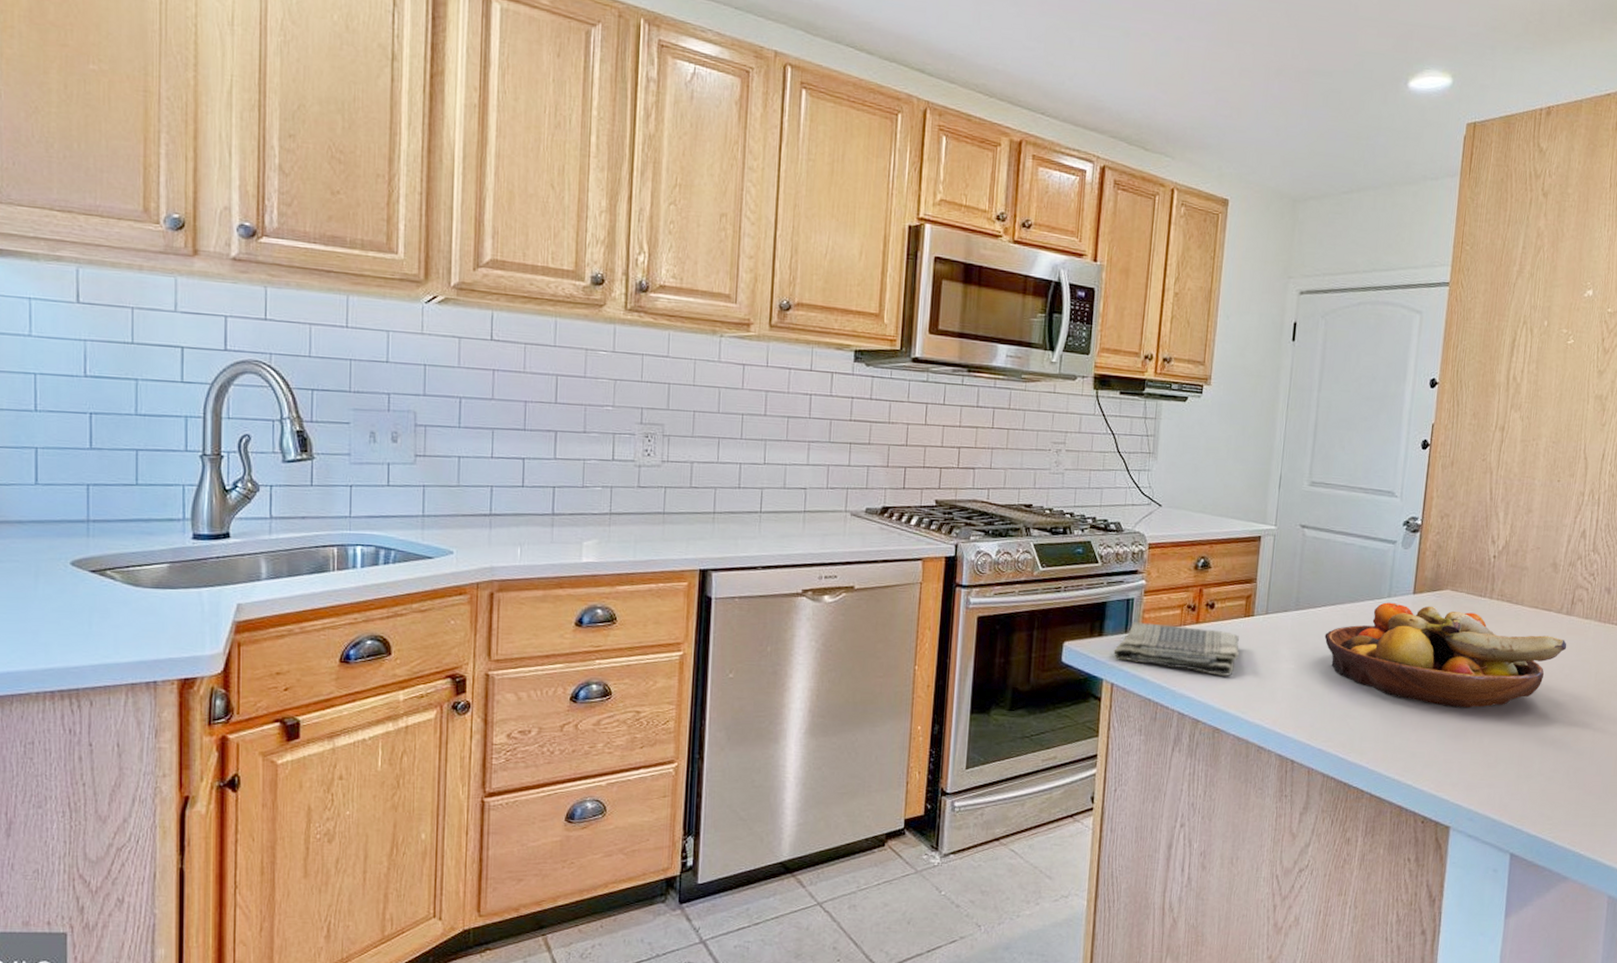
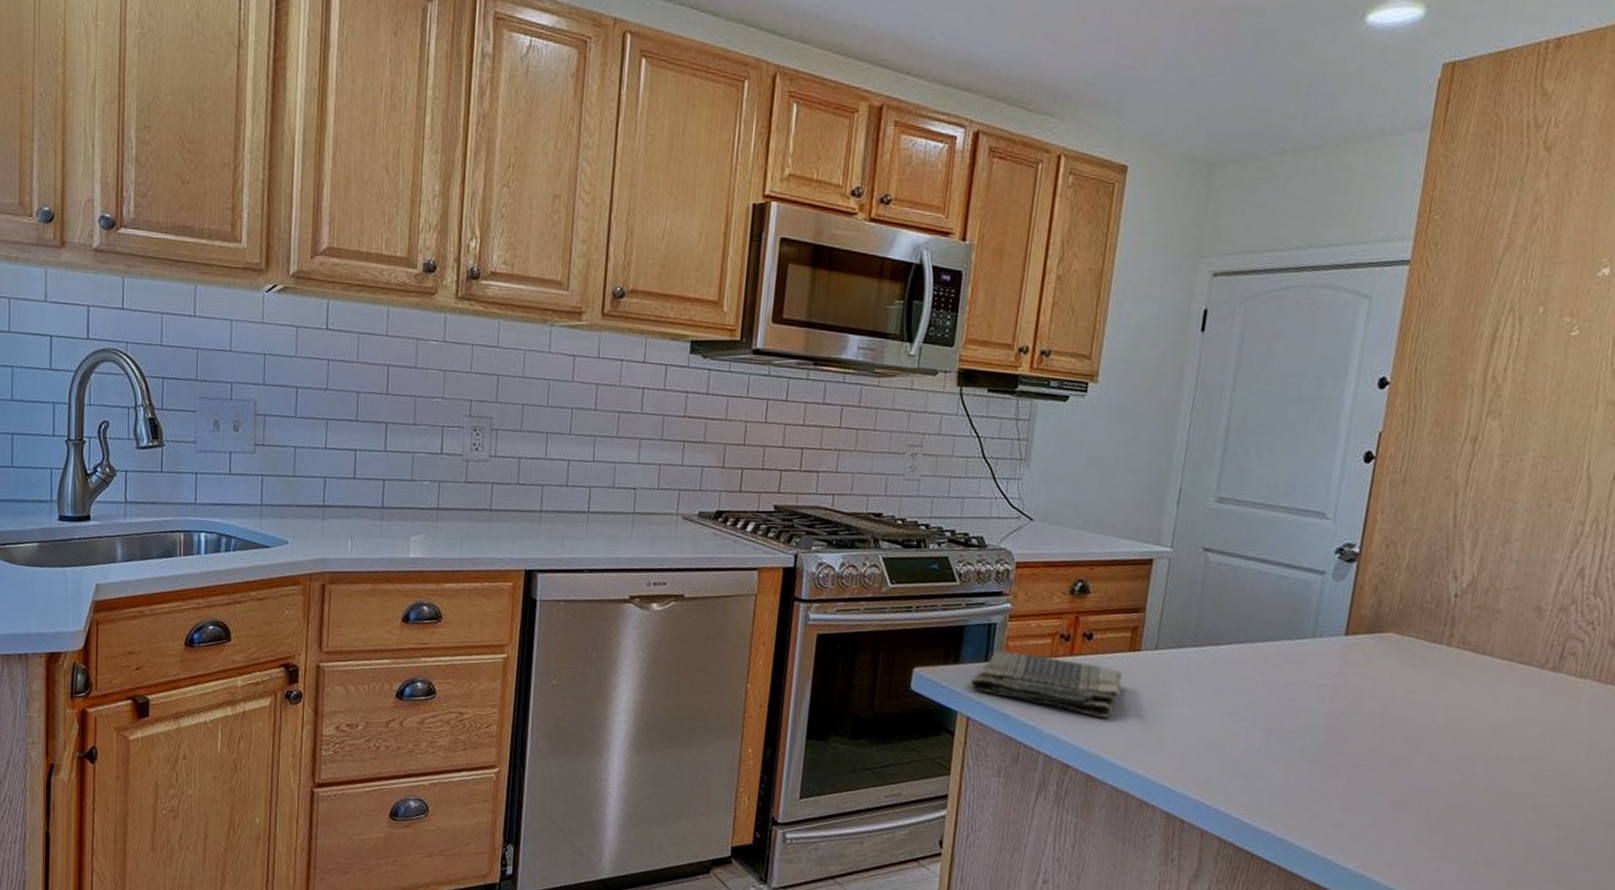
fruit bowl: present [1324,602,1567,708] -> none [1228,643,1551,776]

